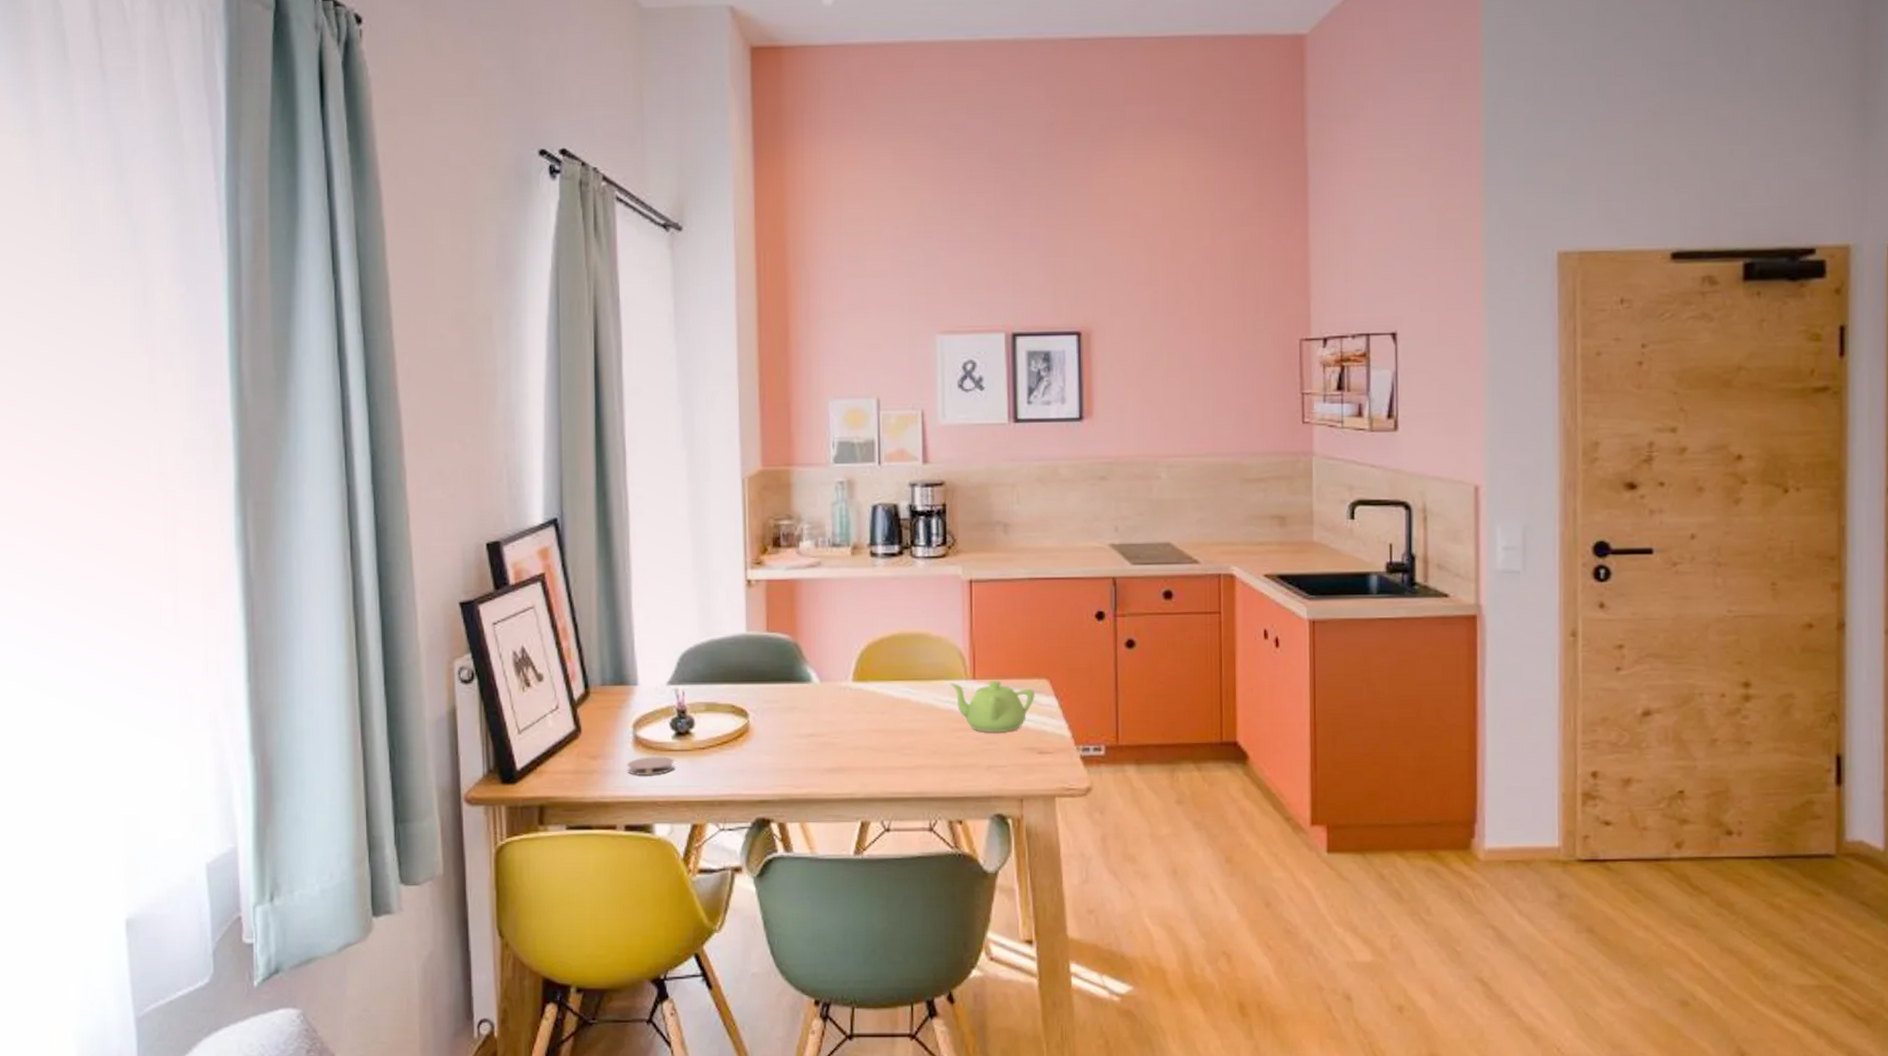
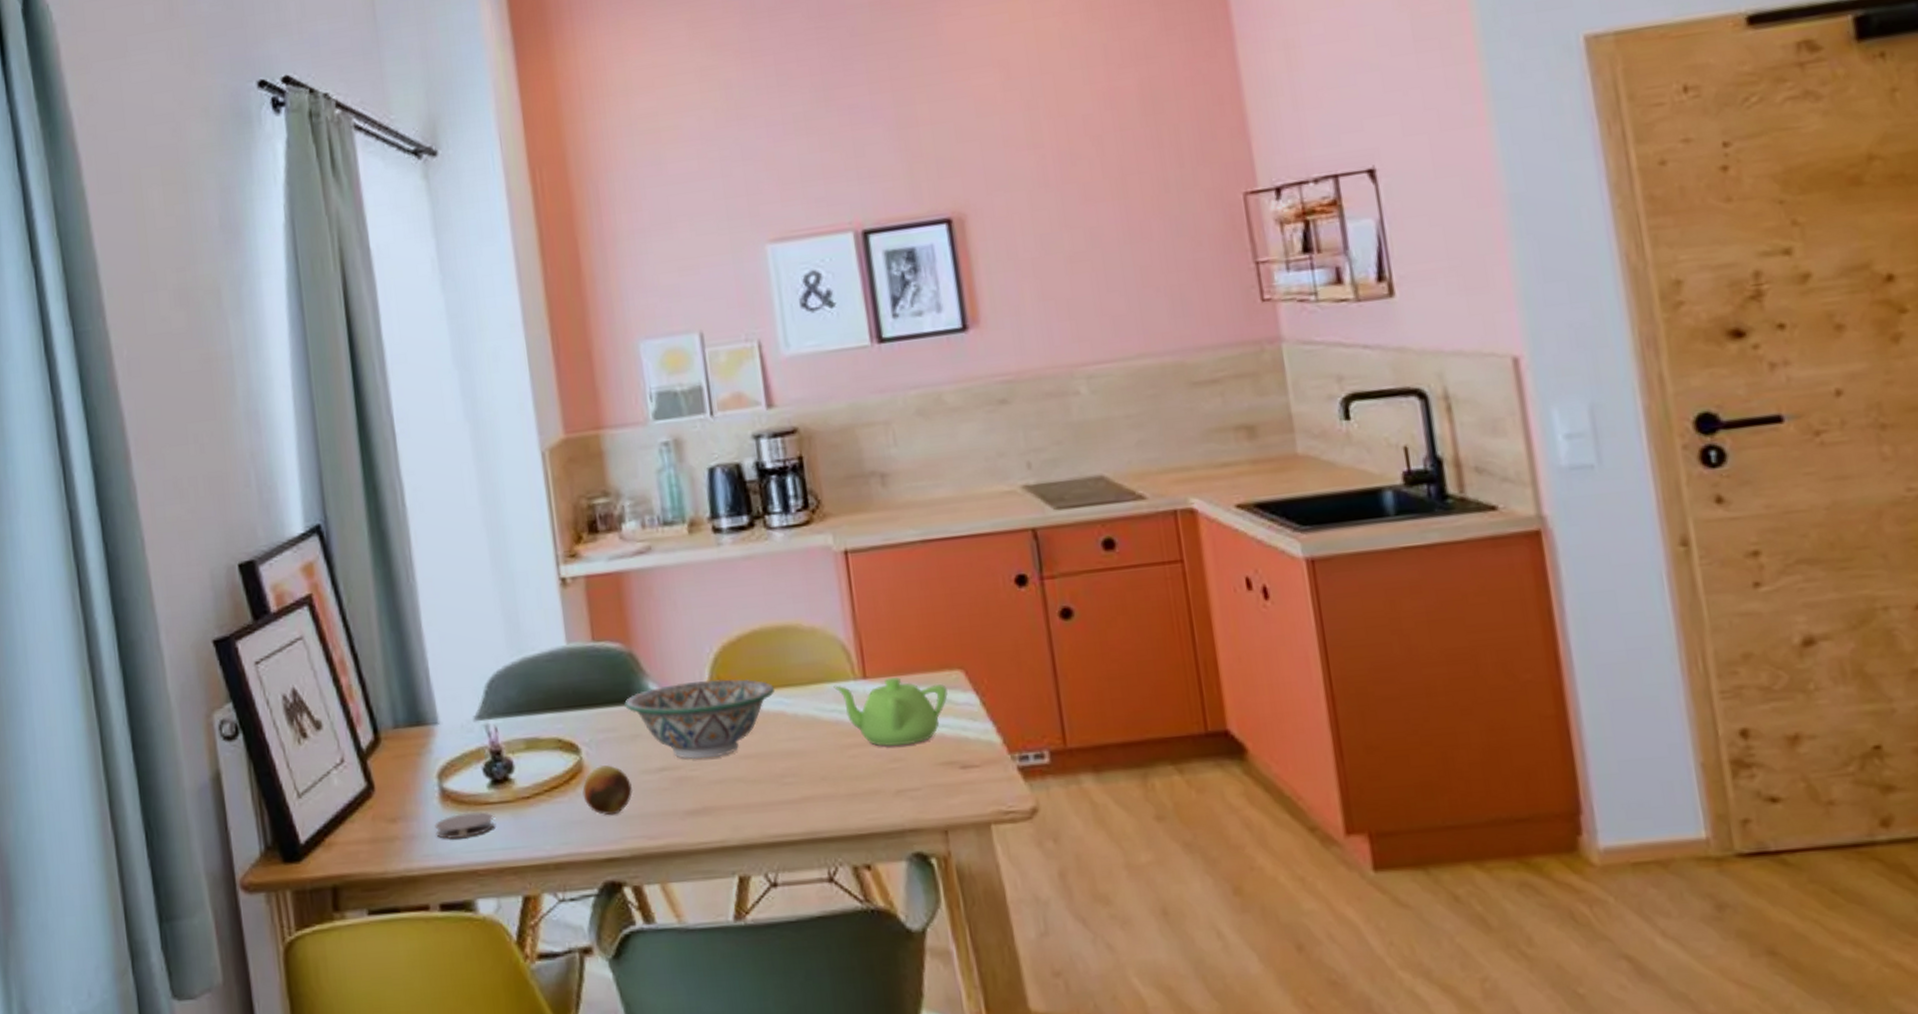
fruit: none [747,728,787,768] -> present [582,764,634,816]
decorative bowl: none [787,669,904,729] -> present [624,678,774,759]

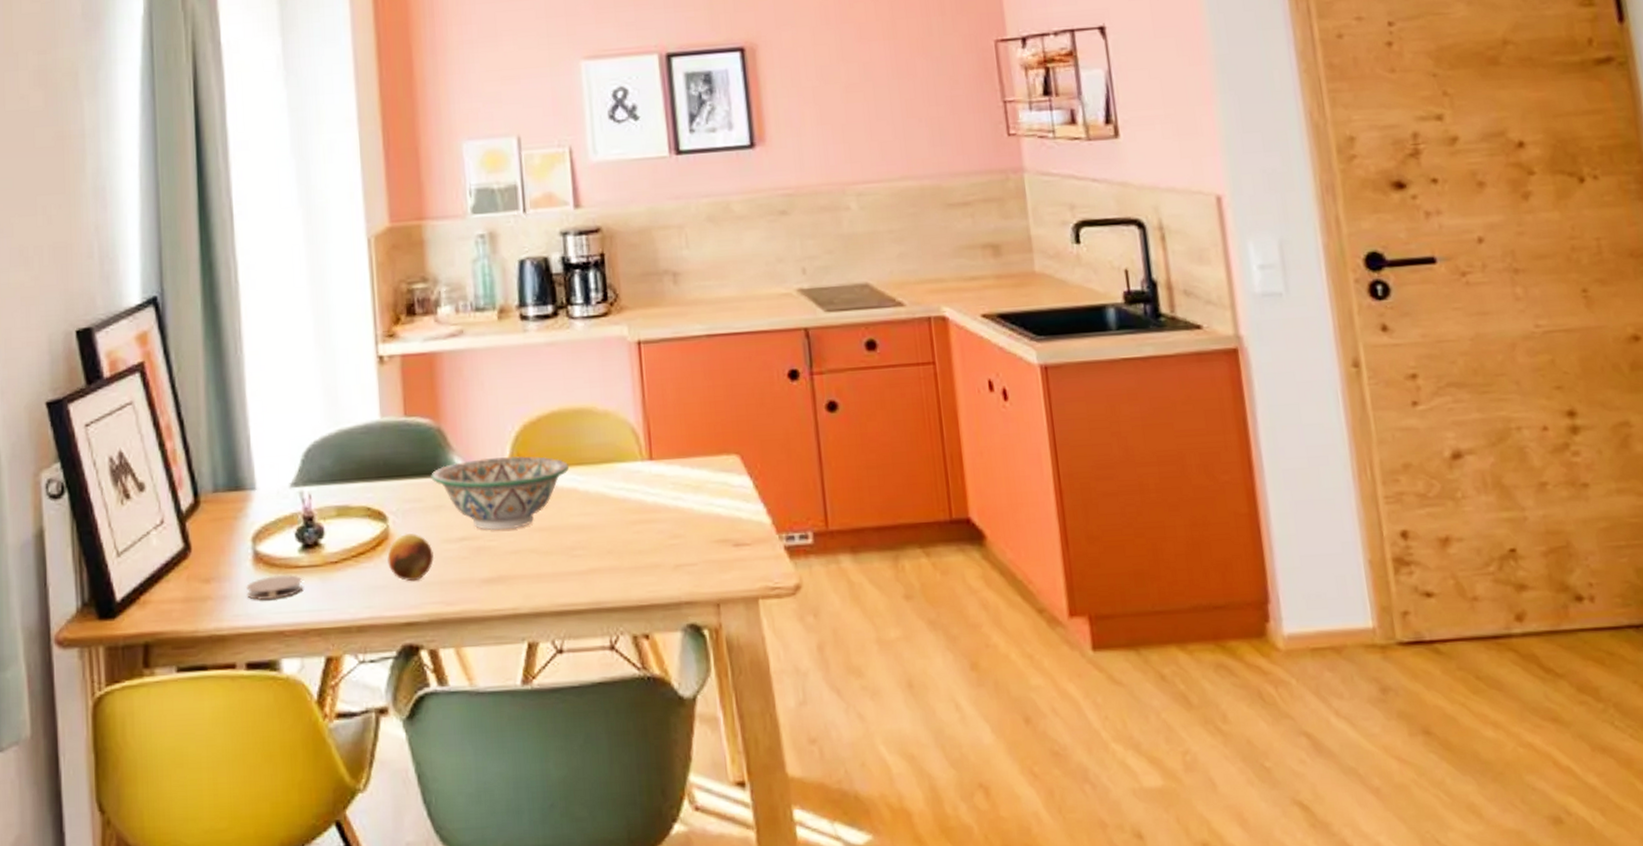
teapot: present [833,676,948,747] -> none [622,459,725,524]

